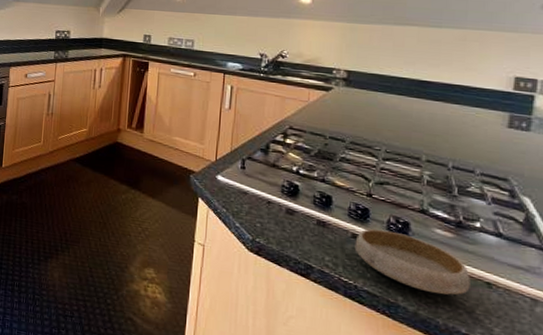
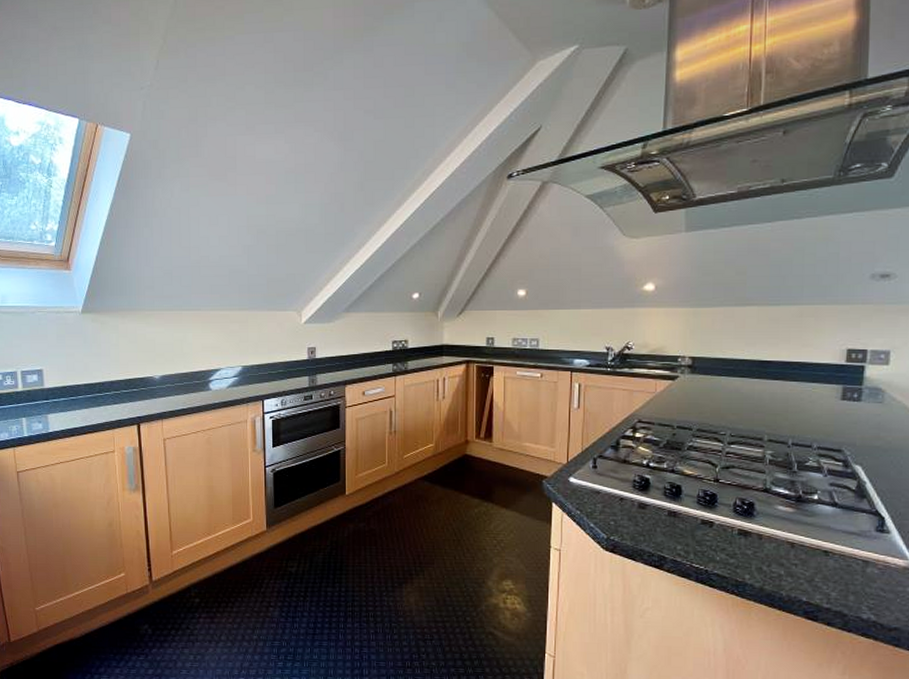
bowl: present [354,228,471,295] -> none [704,512,810,568]

